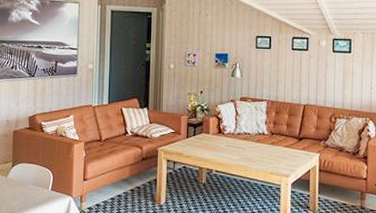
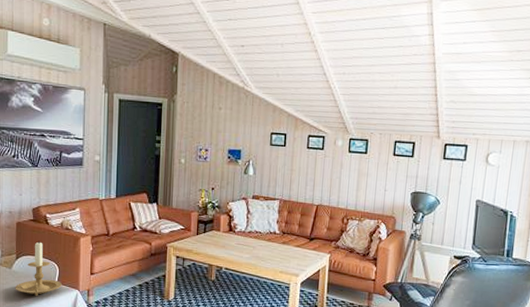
candle holder: none [10,148,56,203] -> present [15,240,62,296]

